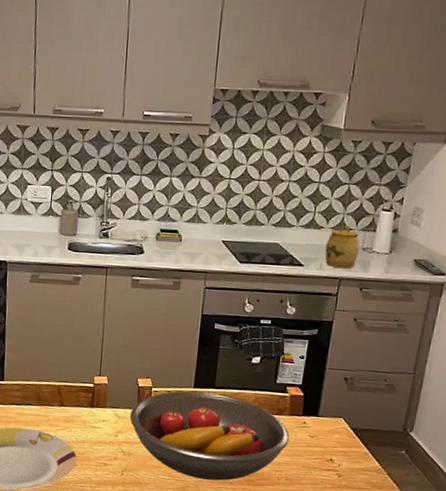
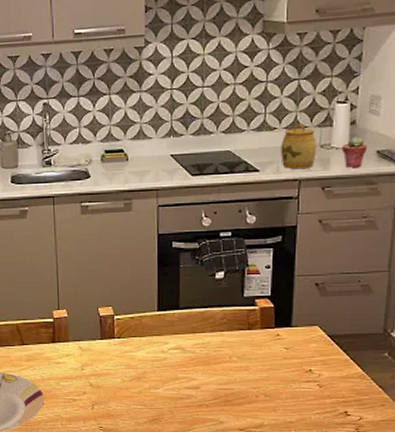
fruit bowl: present [130,391,290,481] -> none [94,314,263,405]
potted succulent: none [382,244,406,273] -> present [342,137,367,167]

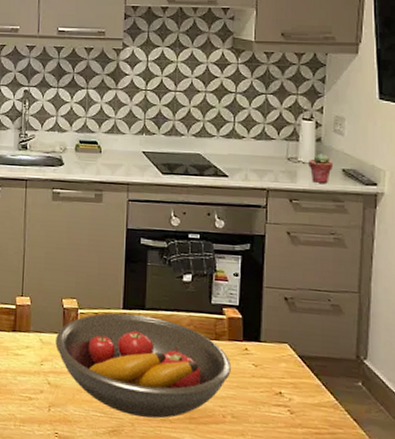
fruit bowl: none [94,314,263,405] -> present [55,313,231,419]
jar: present [281,124,317,170] -> none [249,135,284,180]

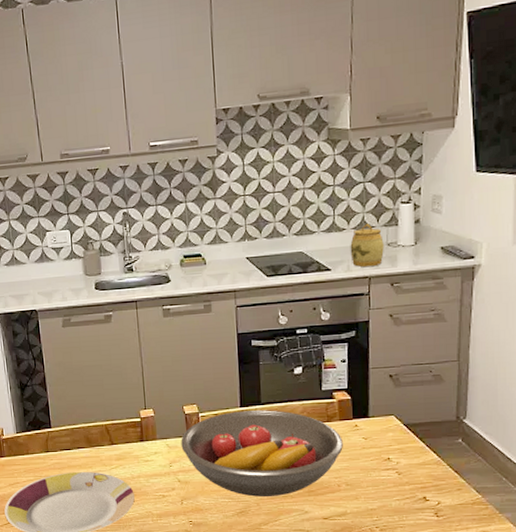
jar: none [249,135,284,180] -> present [350,224,384,267]
potted succulent: present [309,153,332,183] -> none [408,234,431,264]

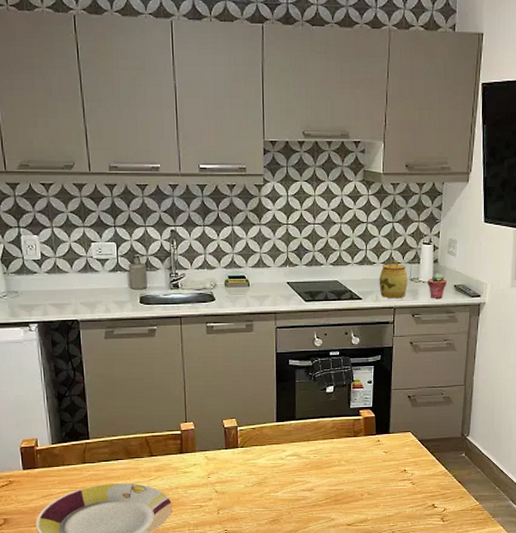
fruit bowl: present [181,410,343,497] -> none [219,424,367,506]
potted succulent: none [408,234,431,264] -> present [428,273,446,298]

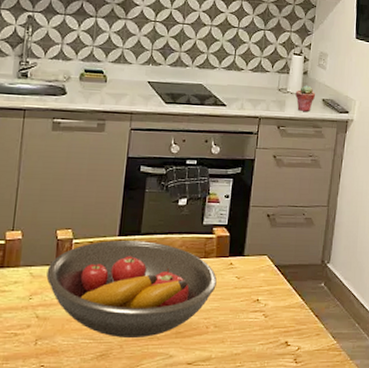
fruit bowl: none [219,424,367,506] -> present [46,239,217,338]
jar: present [379,260,408,299] -> none [245,68,276,109]

